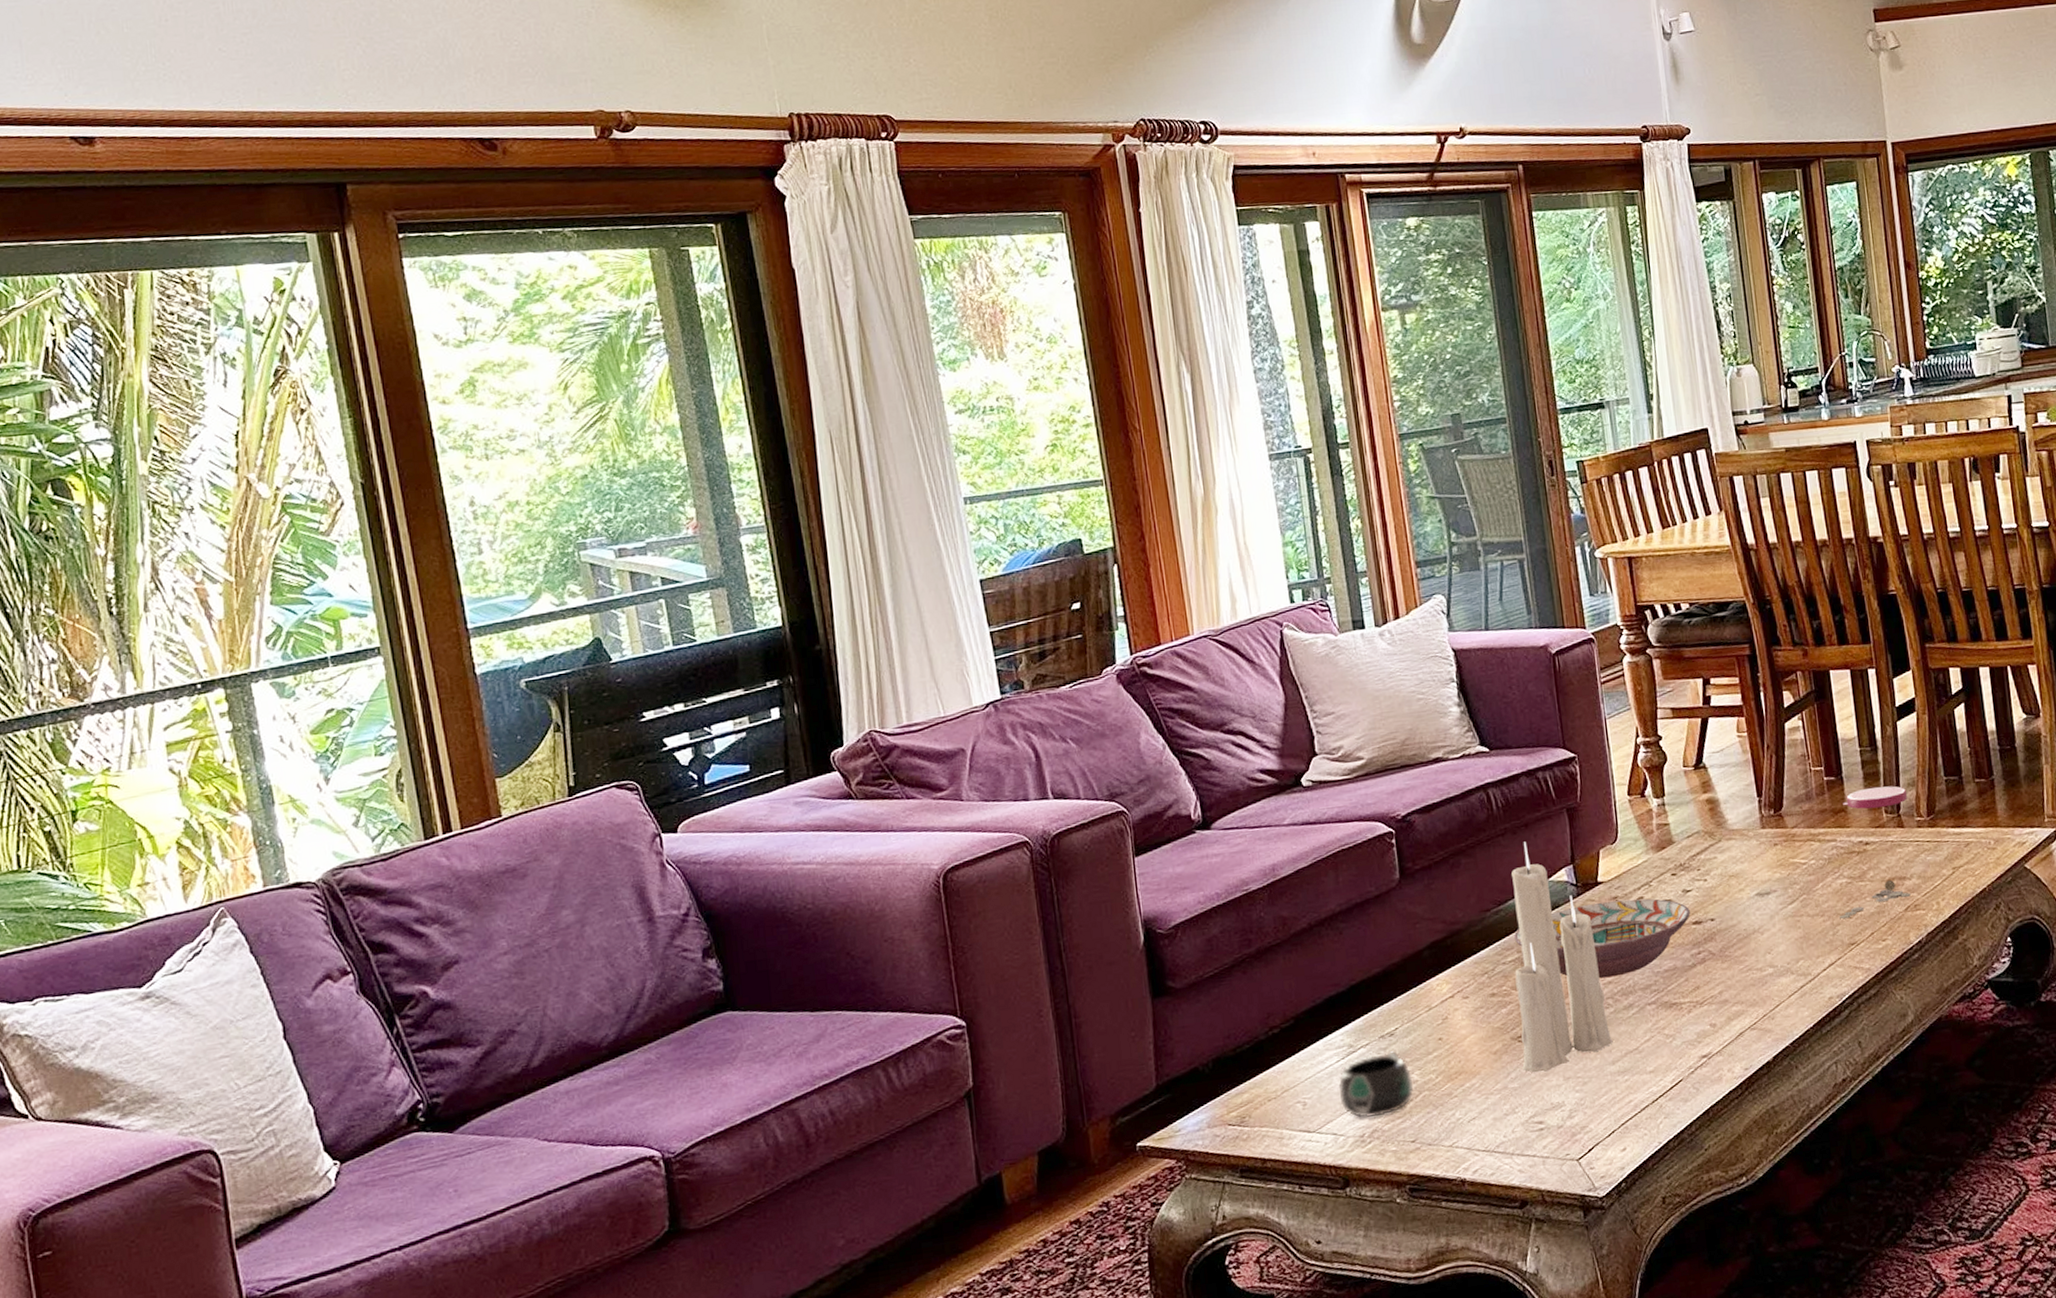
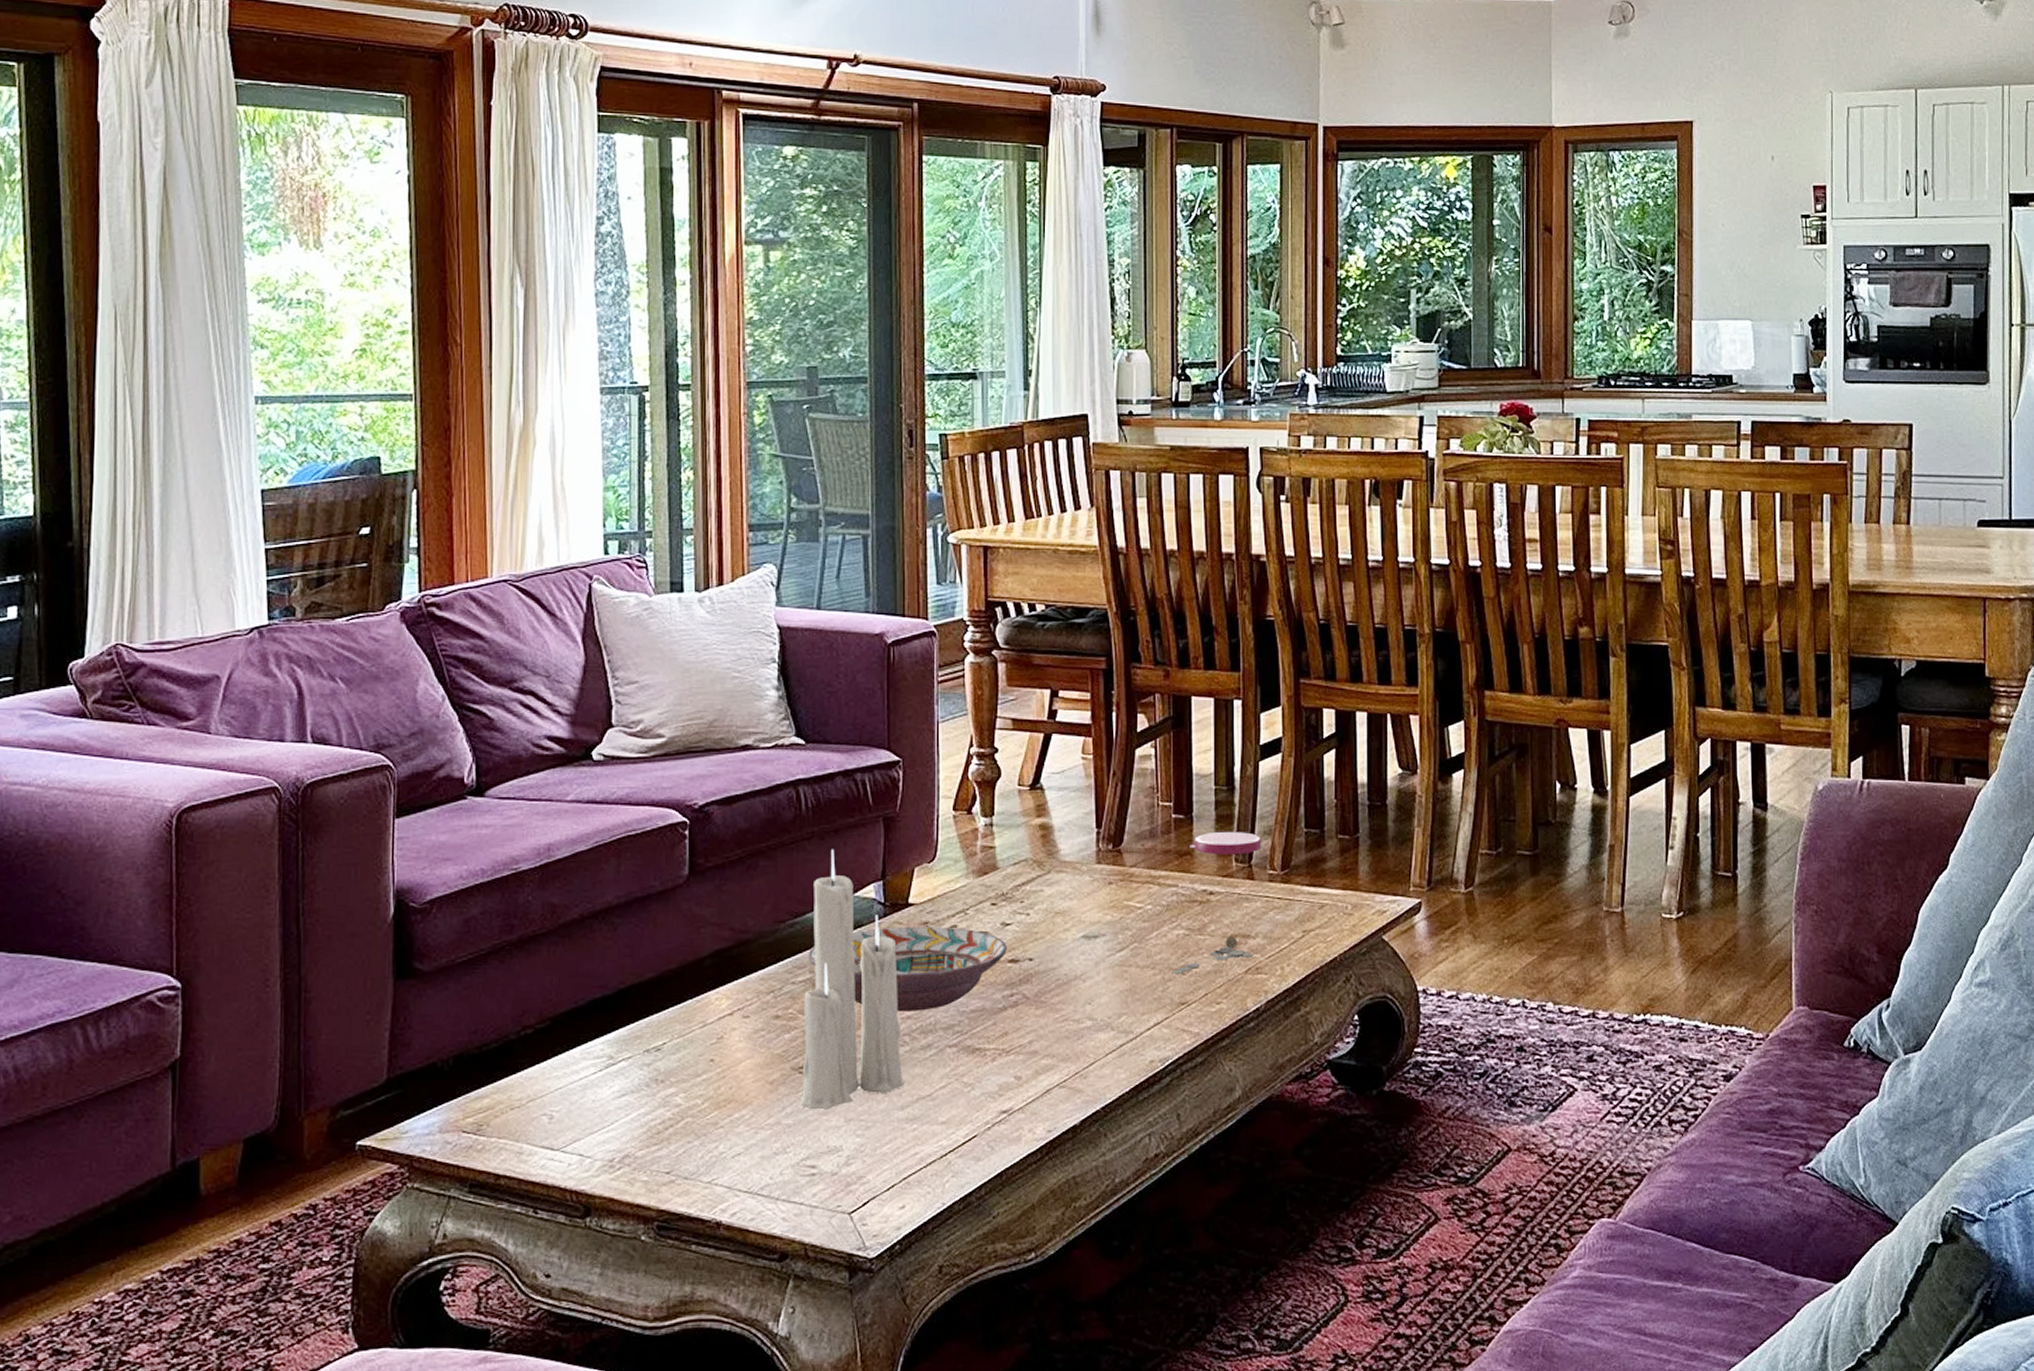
mug: present [1339,1051,1414,1118] -> none [591,1068,676,1141]

